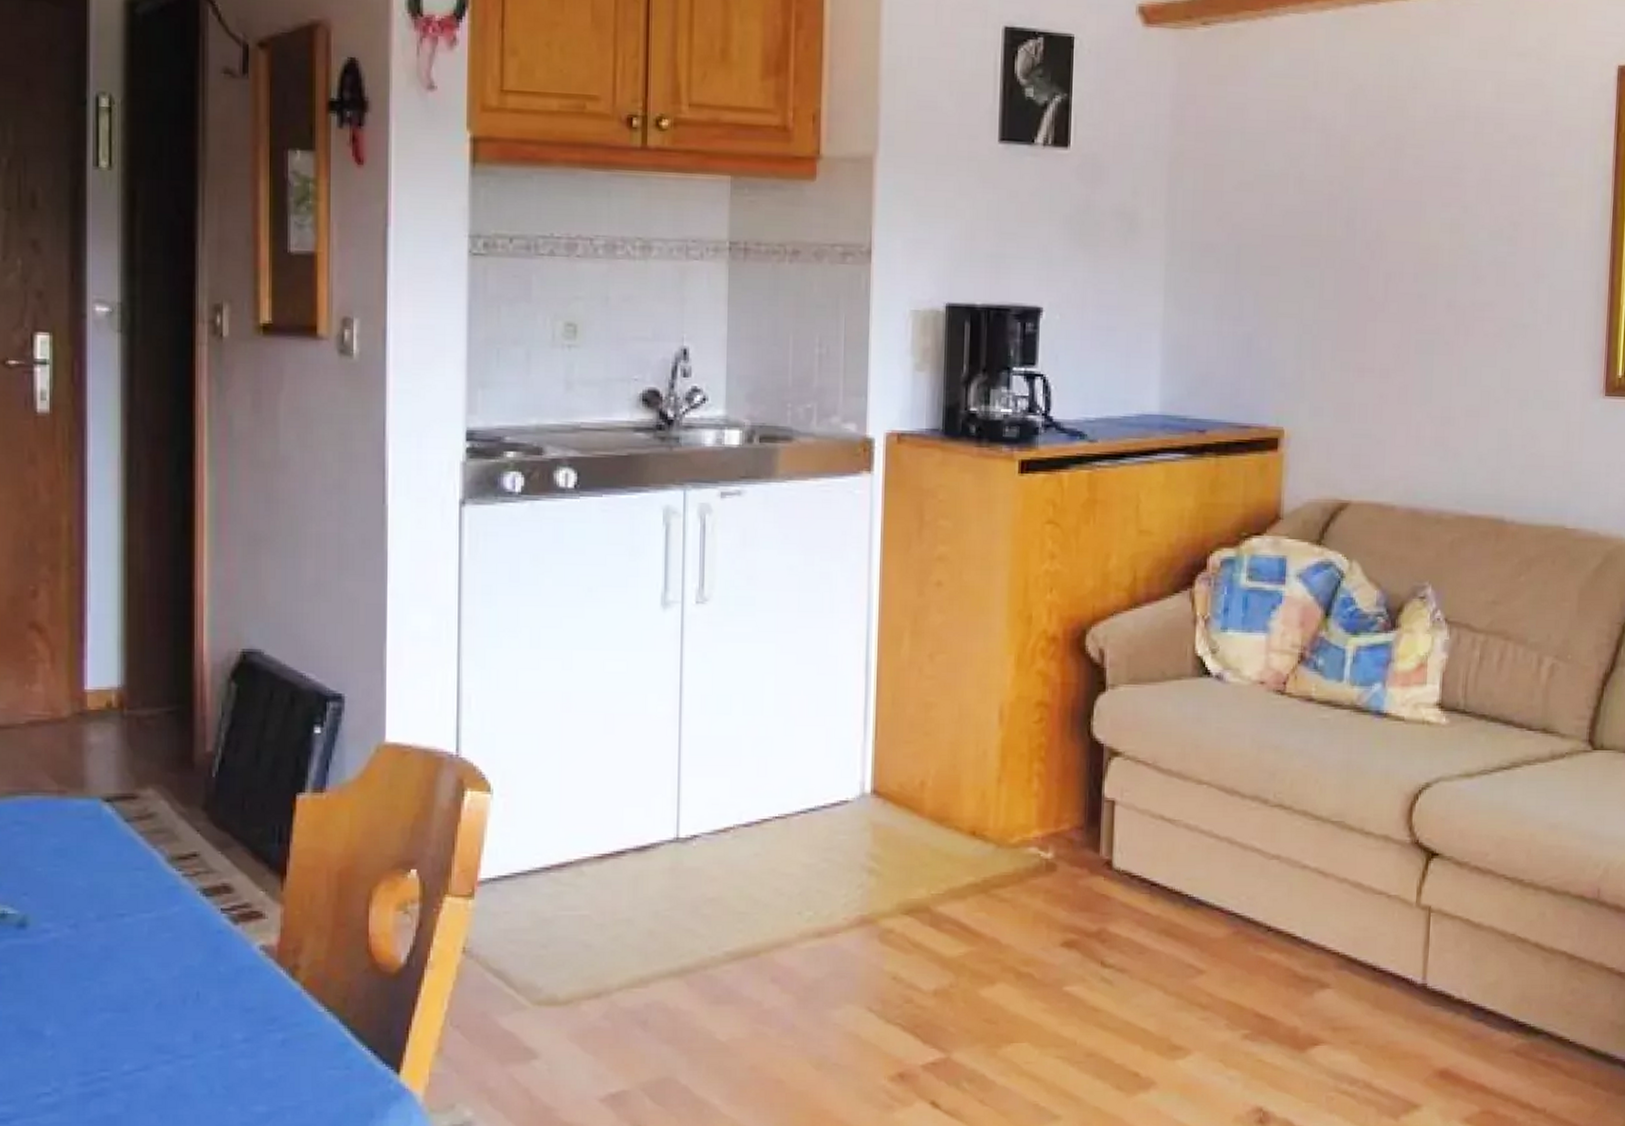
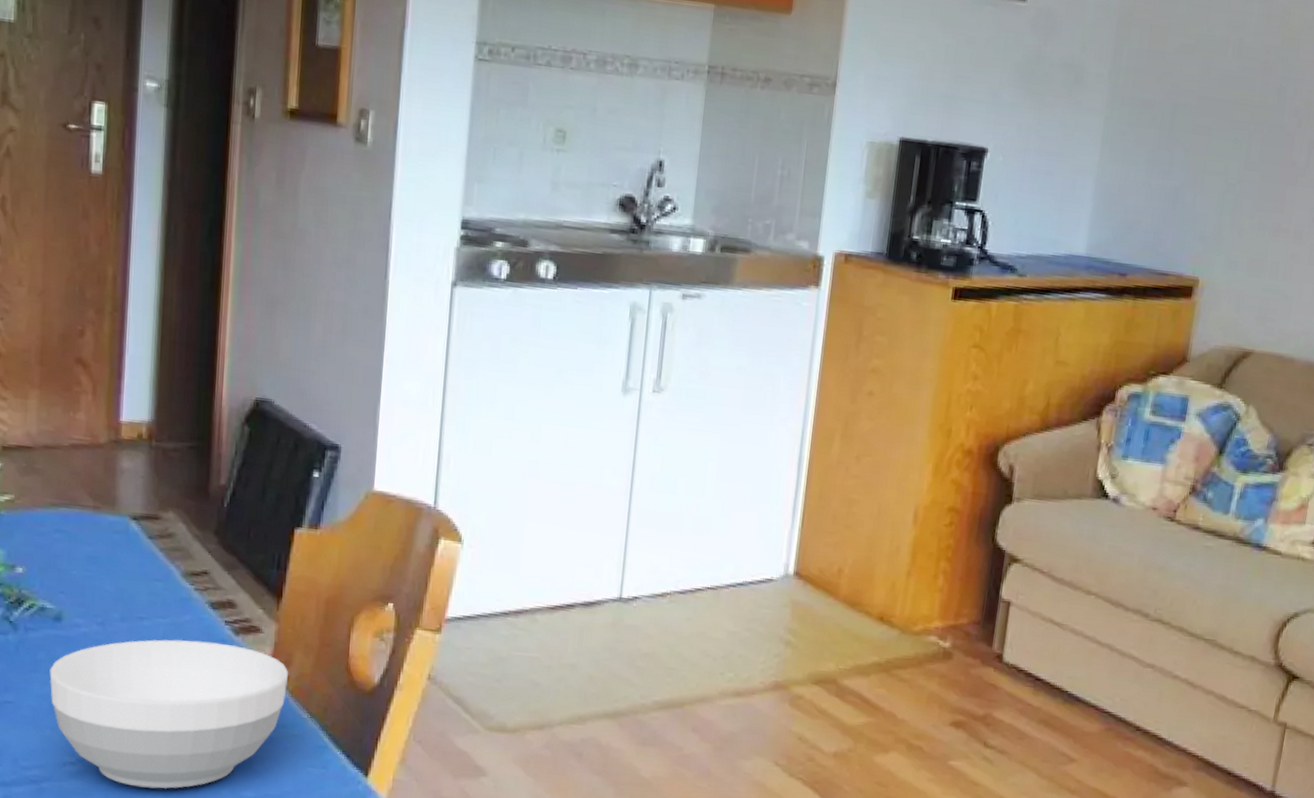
bowl: none [15,935,300,1114] -> present [49,639,289,789]

